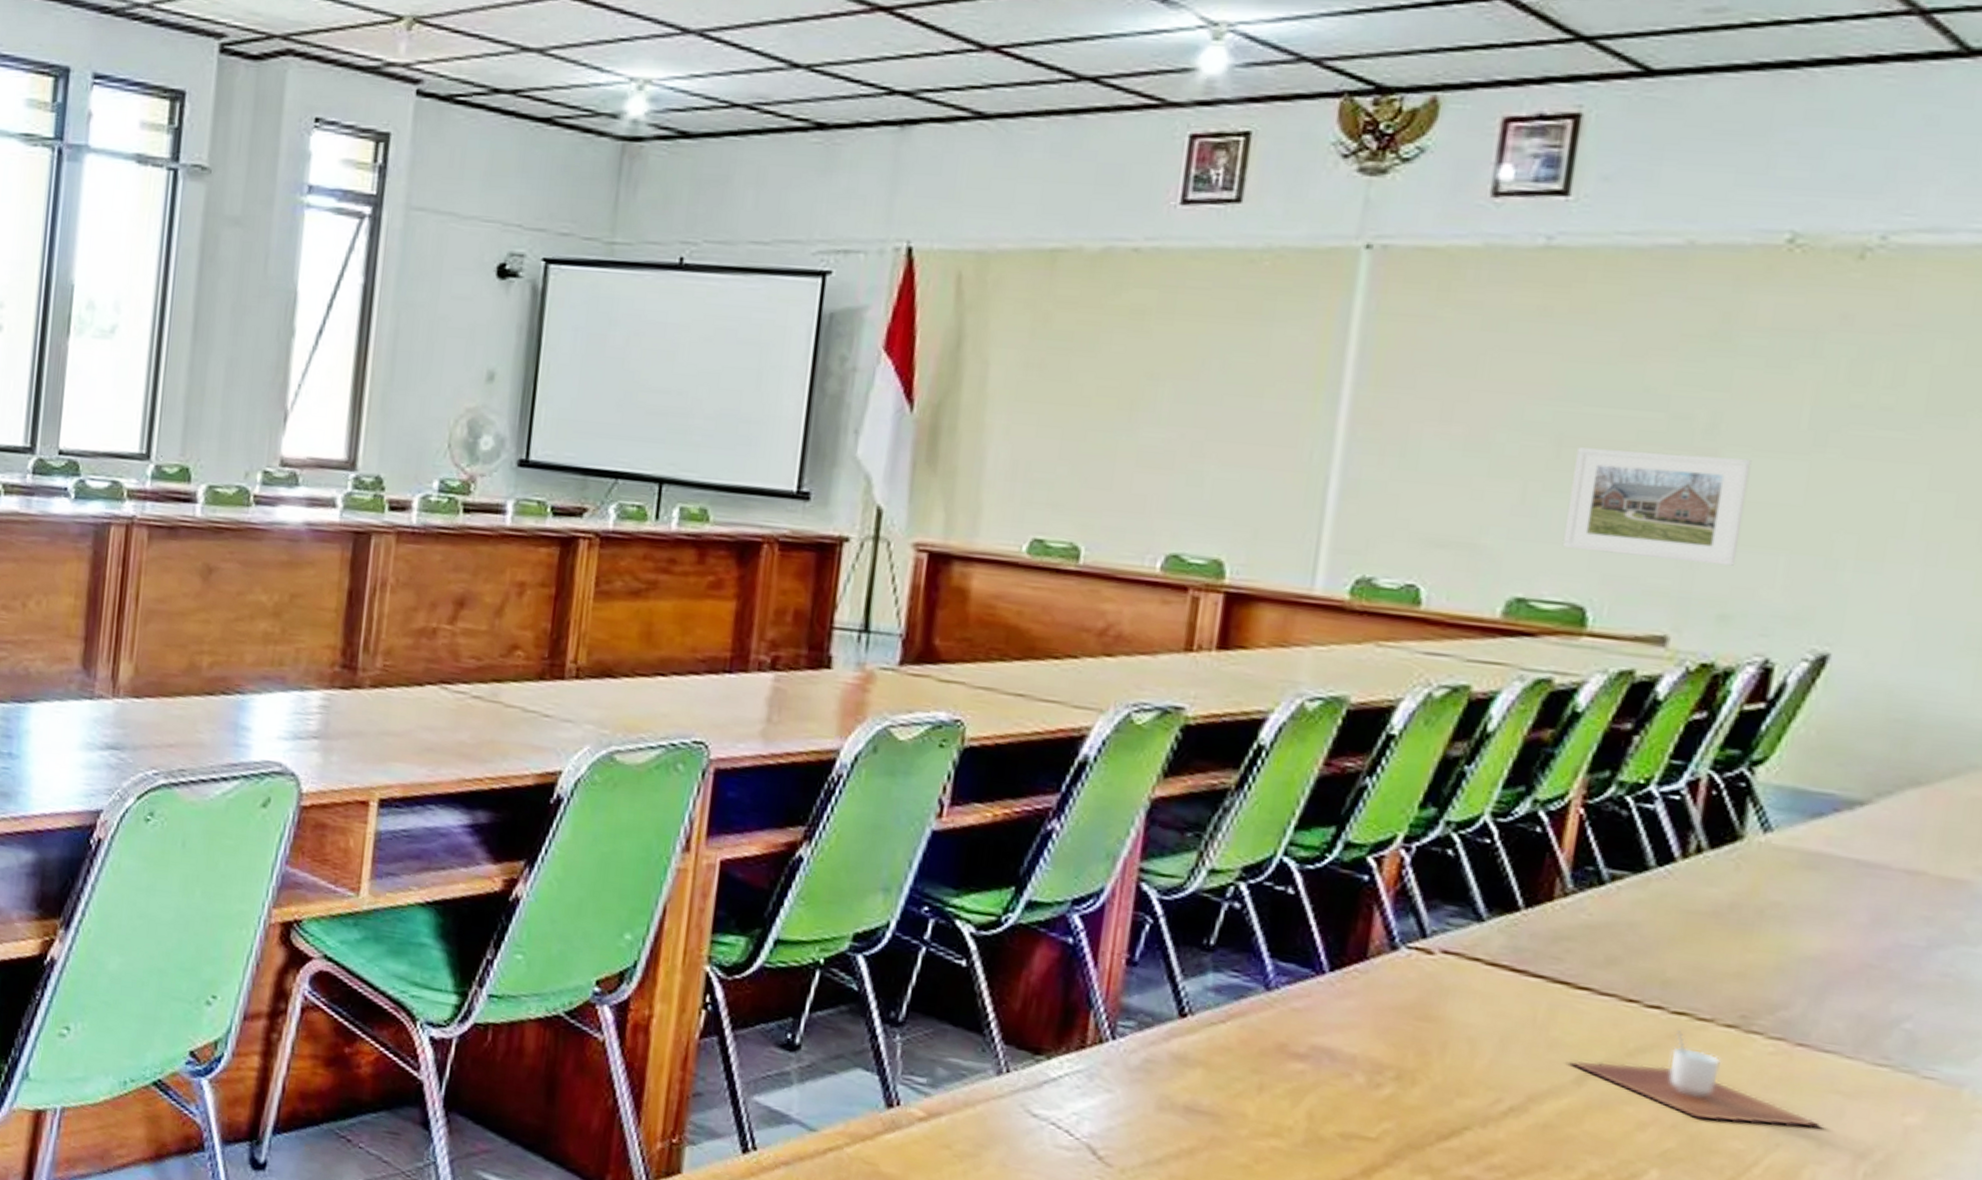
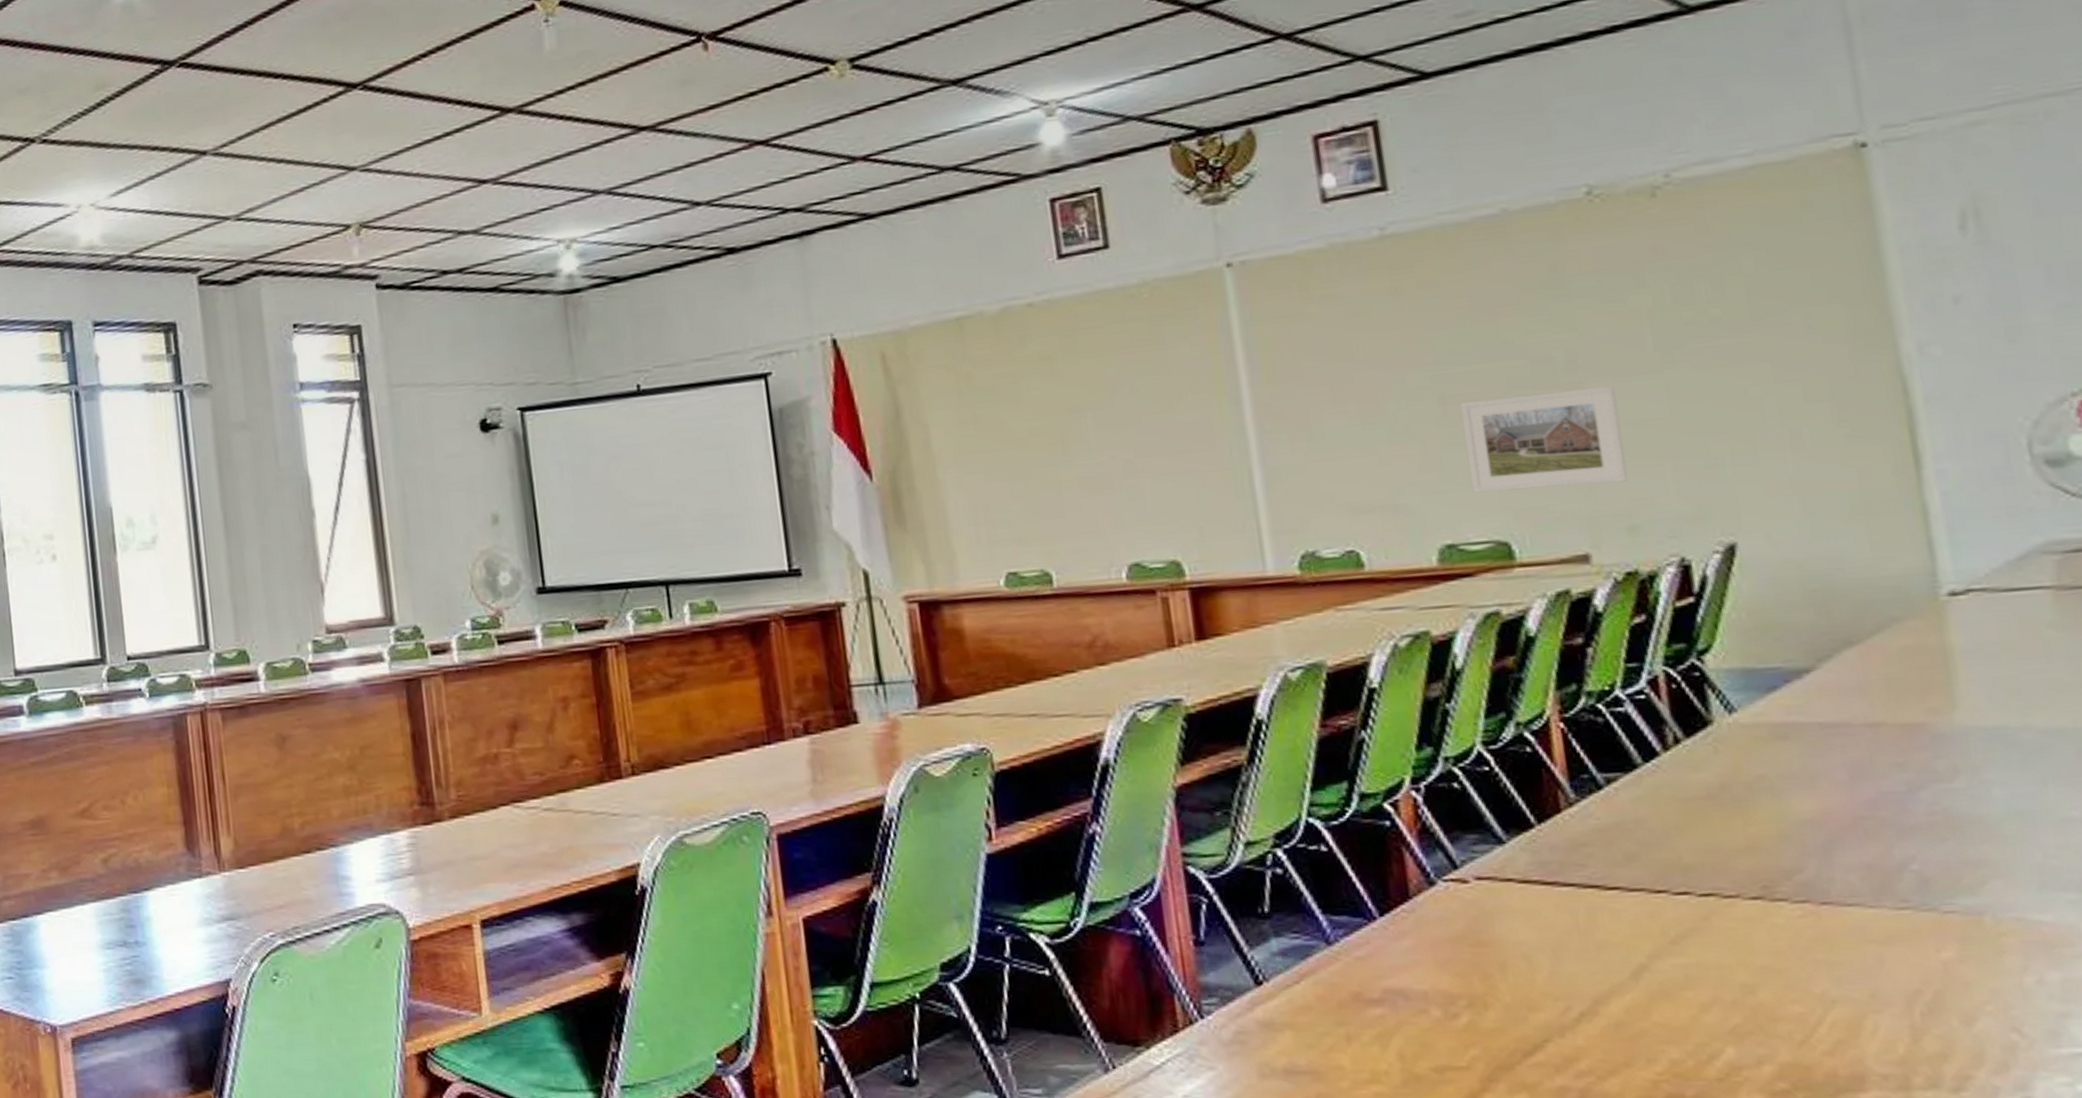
cup: present [1569,1031,1824,1128] -> none [1621,911,1869,992]

